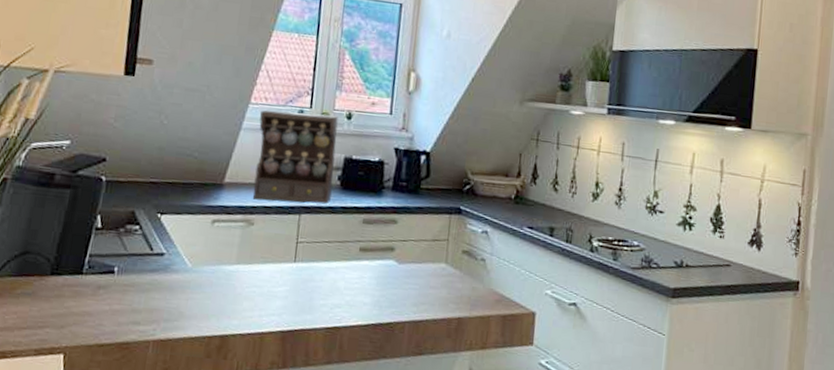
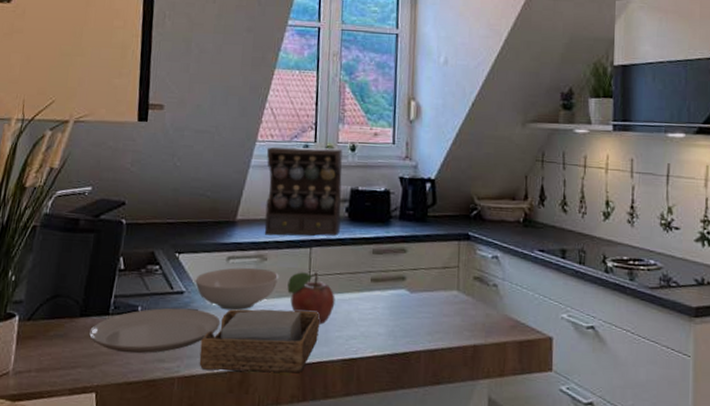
plate: none [60,269,202,315] -> present [89,308,221,354]
bowl: none [176,231,266,275] -> present [194,267,279,311]
napkin holder: none [176,273,305,340] -> present [199,309,320,373]
fruit: none [273,238,322,292] -> present [287,272,335,325]

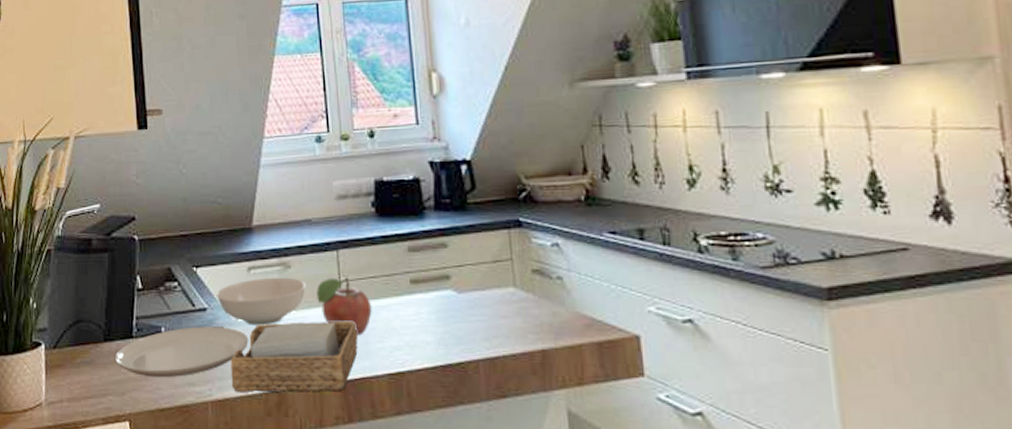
spice rack: present [264,146,343,237] -> none [275,136,368,239]

